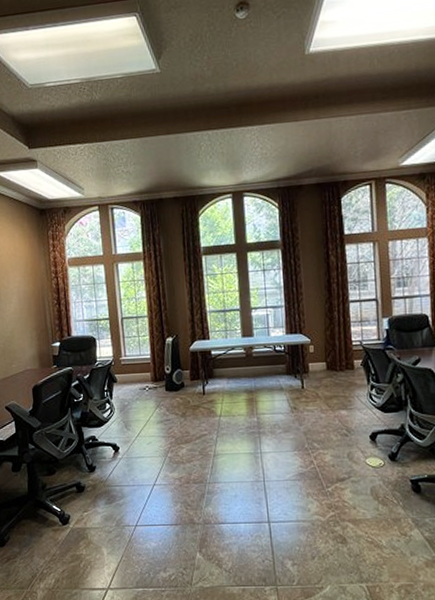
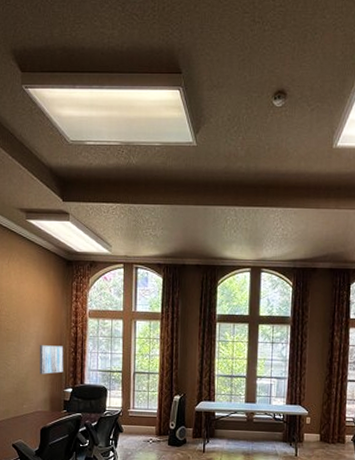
wall art: none [21,299,49,331] -> present [39,345,64,374]

